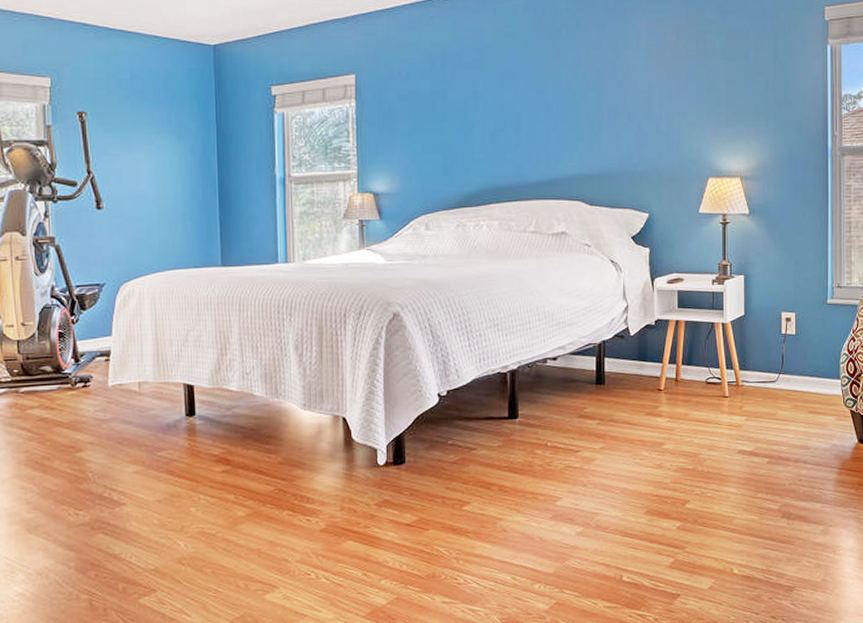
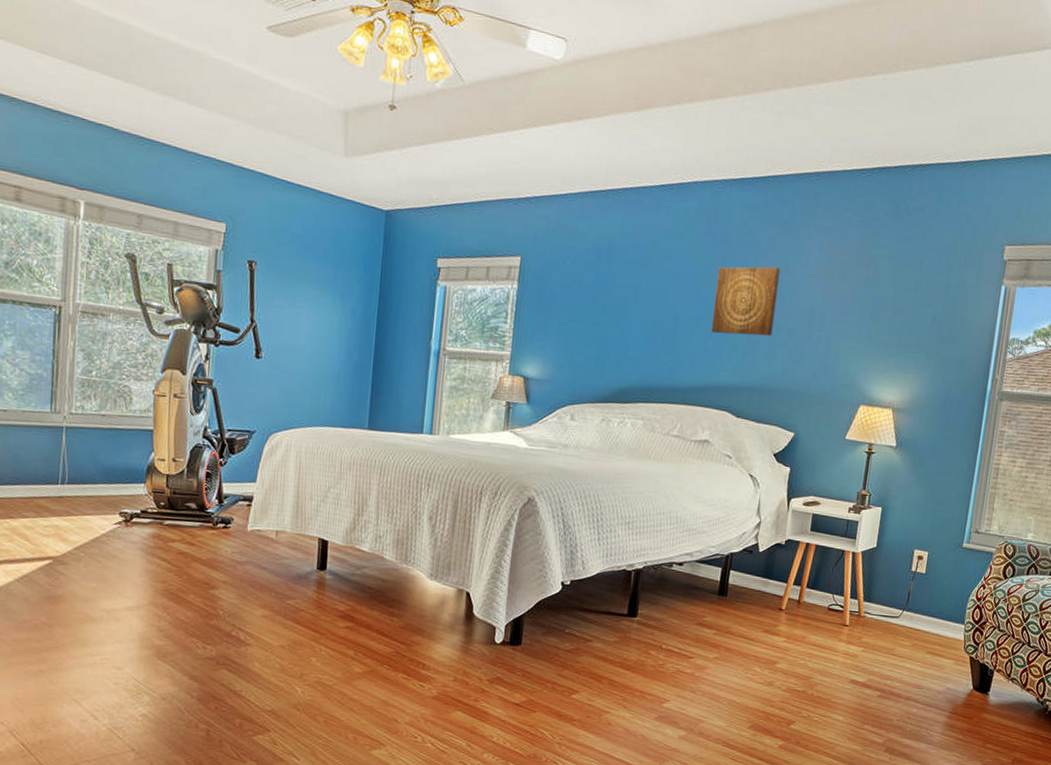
wall art: none [552,54,614,126] -> present [711,266,780,336]

